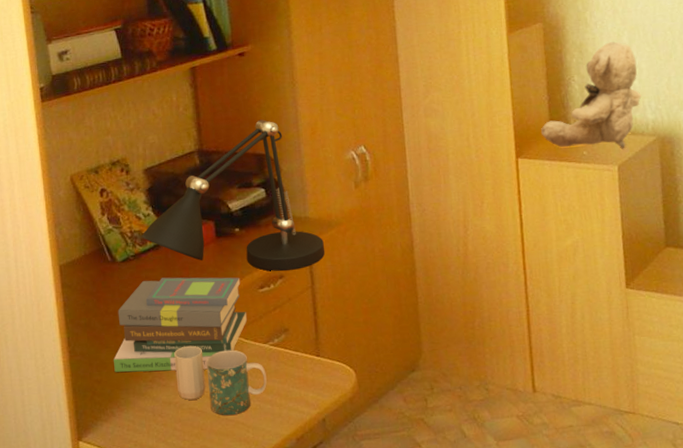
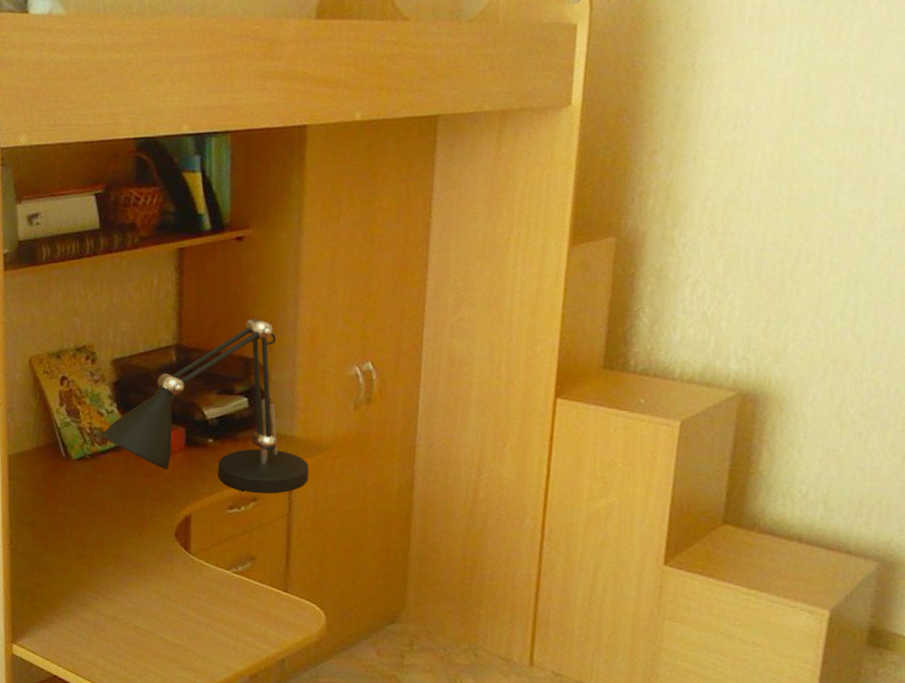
books: present [114,277,247,373] -> none [58,483,210,589]
cup: present [174,345,206,400] -> none [124,560,157,619]
mug: present [206,350,268,415] -> none [158,570,226,641]
teddy bear: present [541,41,642,149] -> none [591,269,729,402]

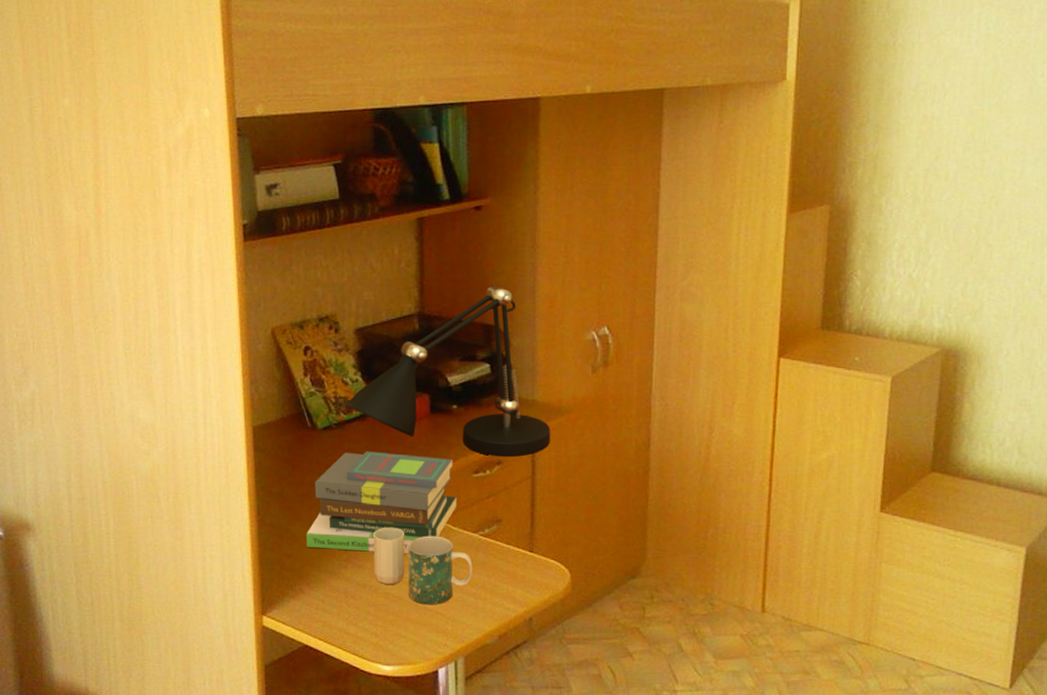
books: none [58,483,210,589] -> present [306,451,457,554]
cup: none [124,560,157,619] -> present [373,527,405,584]
mug: none [158,570,226,641] -> present [407,535,474,604]

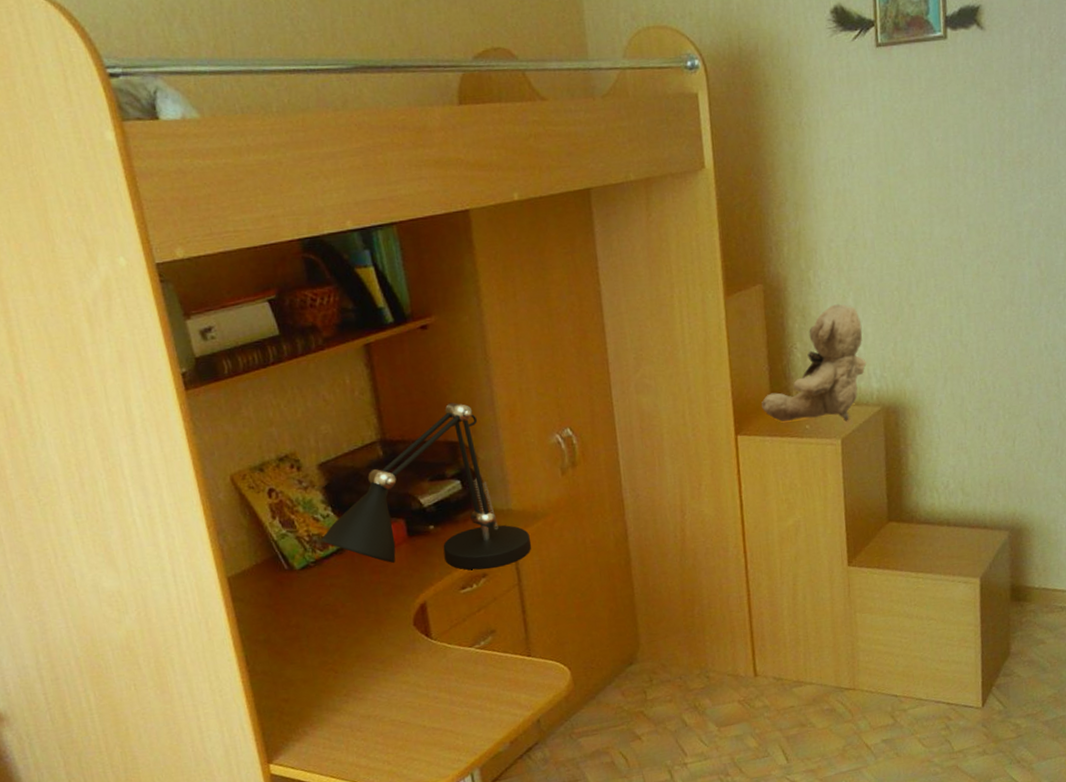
books: present [306,451,457,554] -> none [301,578,449,689]
cup: present [373,527,405,584] -> none [370,654,408,712]
mug: present [407,535,474,604] -> none [406,656,476,725]
teddy bear: none [811,235,932,359] -> present [761,304,867,422]

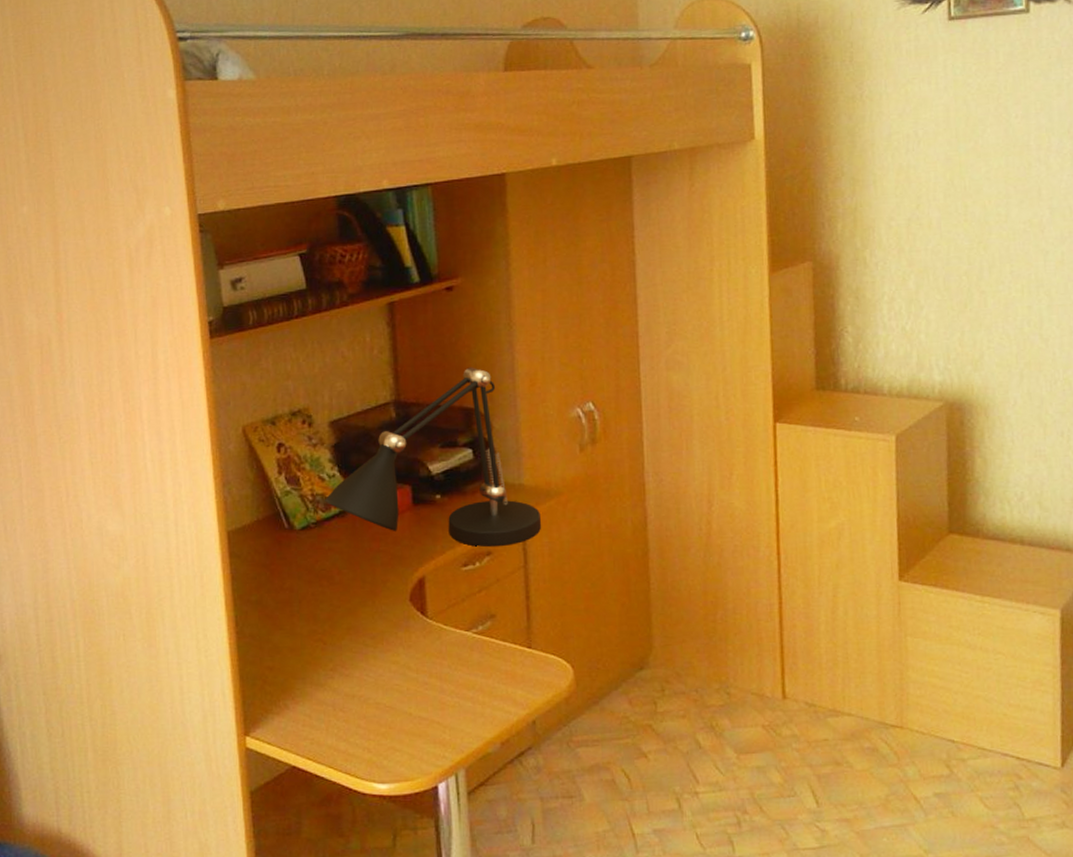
teddy bear: present [761,304,867,422] -> none [805,286,928,416]

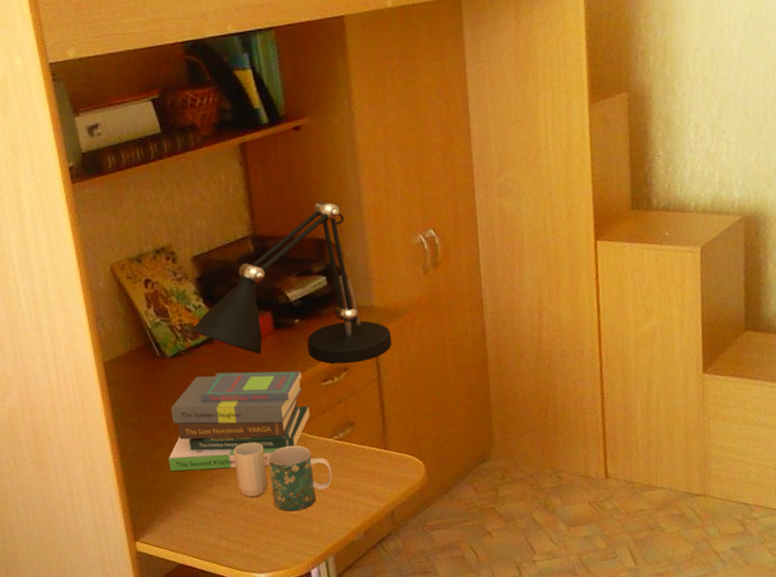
books: none [289,549,446,659] -> present [168,370,310,471]
cup: none [360,630,396,693] -> present [233,442,268,497]
mug: none [397,637,469,712] -> present [267,445,333,511]

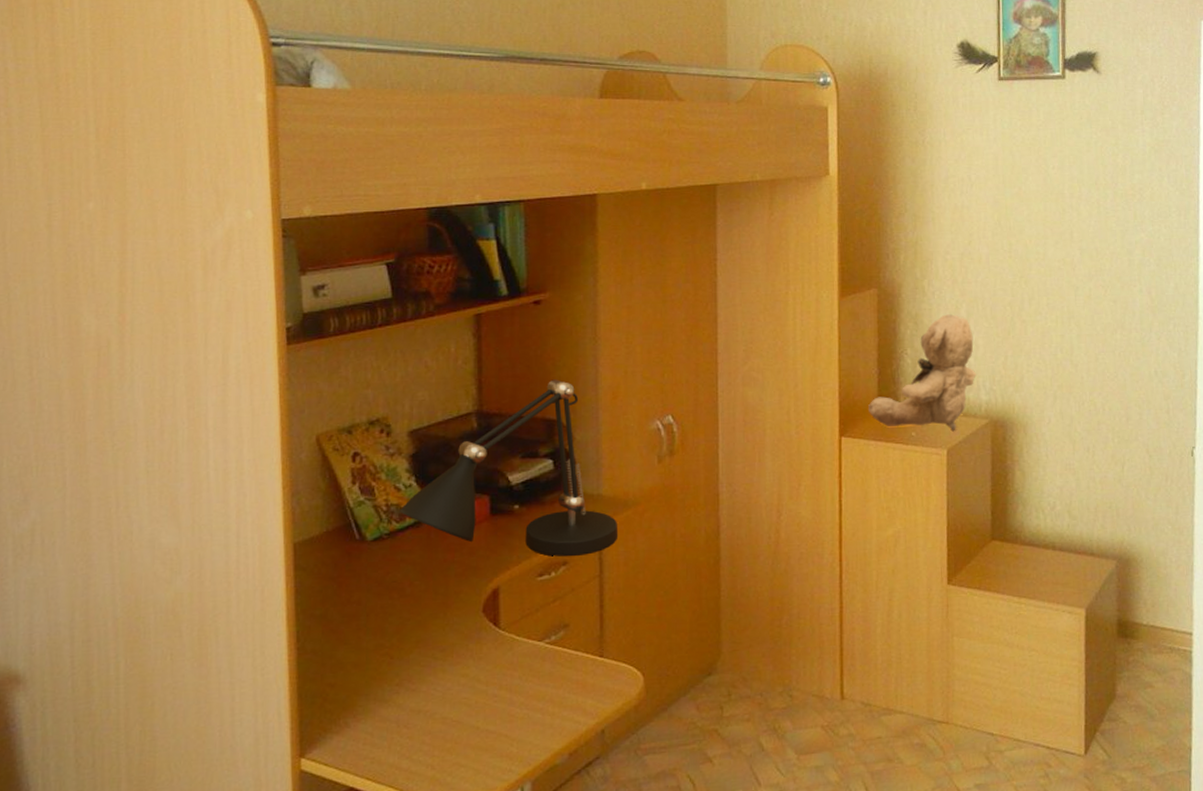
books: present [168,370,310,471] -> none [353,560,520,674]
cup: present [233,442,268,497] -> none [429,642,464,708]
mug: present [267,445,333,511] -> none [467,648,540,726]
teddy bear: none [622,113,729,230] -> present [868,314,976,432]

